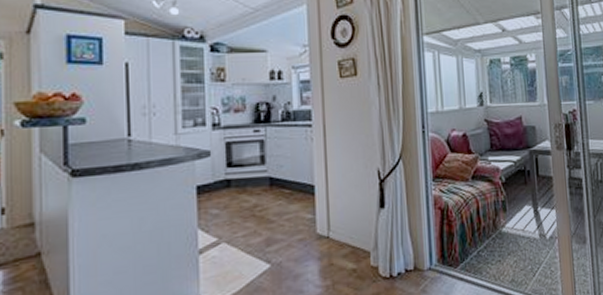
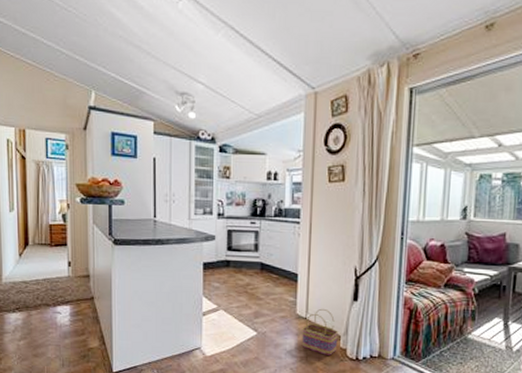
basket: none [325,222,368,279] -> present [302,308,338,355]

